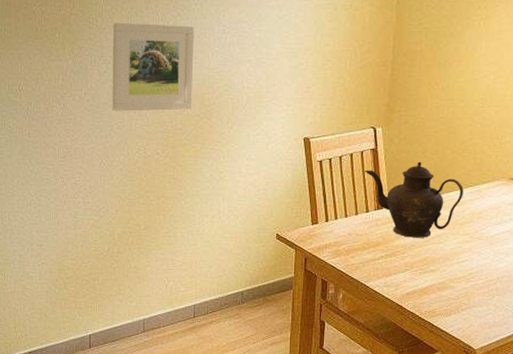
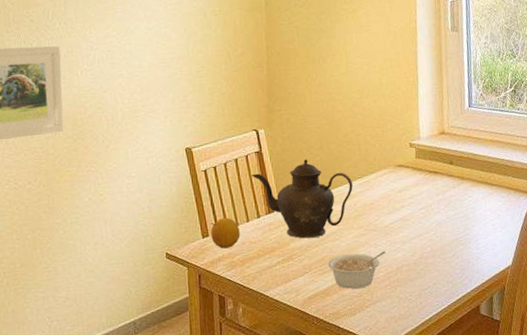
fruit: none [320,208,348,237] -> present [210,218,240,249]
legume: none [429,258,488,291] -> present [328,251,386,289]

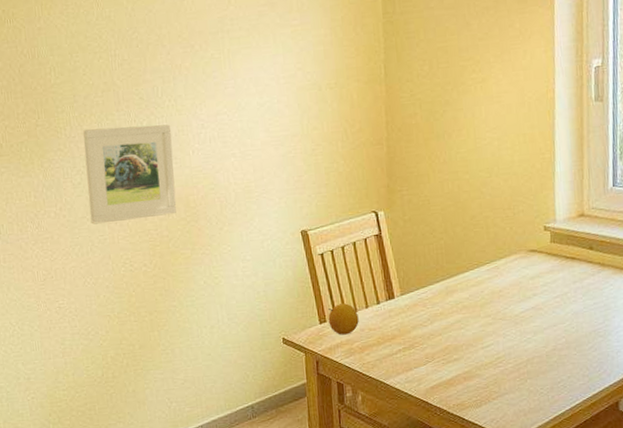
teapot: present [251,159,353,239] -> none [370,242,480,327]
legume: present [328,251,386,289] -> none [452,341,515,380]

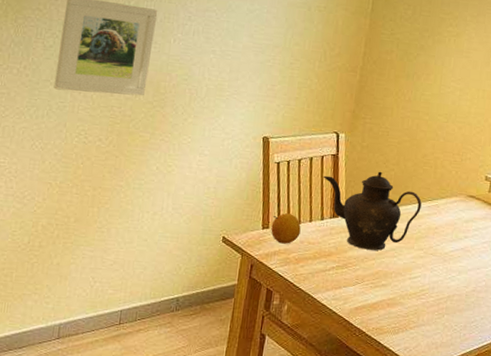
teapot: none [370,242,480,327] -> present [323,171,422,251]

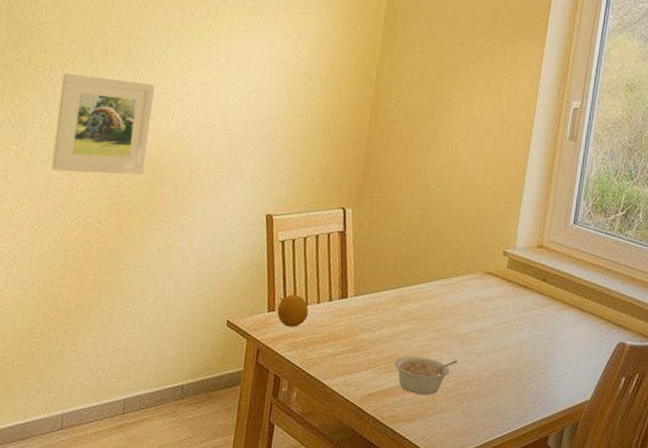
teapot: present [323,171,422,251] -> none [330,248,436,333]
legume: none [381,272,440,309] -> present [395,356,458,395]

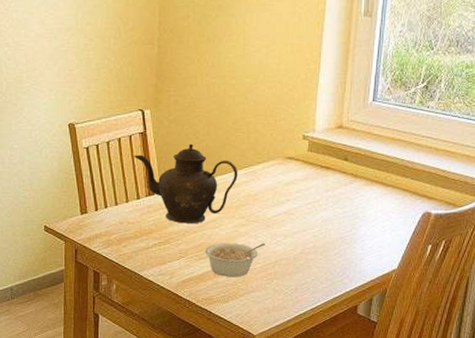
fruit: present [277,294,309,327] -> none [89,197,119,227]
teapot: none [330,248,436,333] -> present [133,143,238,224]

